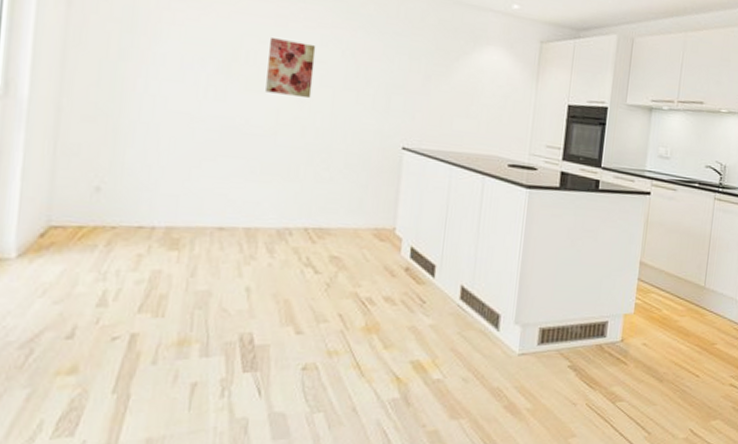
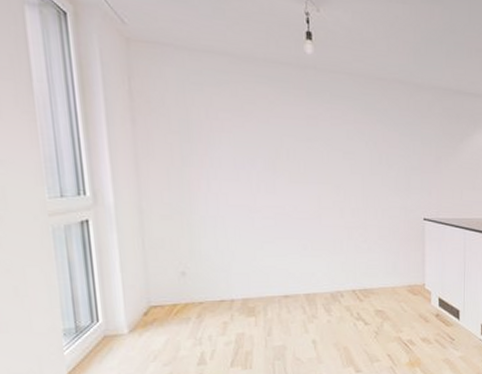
wall art: present [266,38,316,98] -> none [305,136,345,184]

